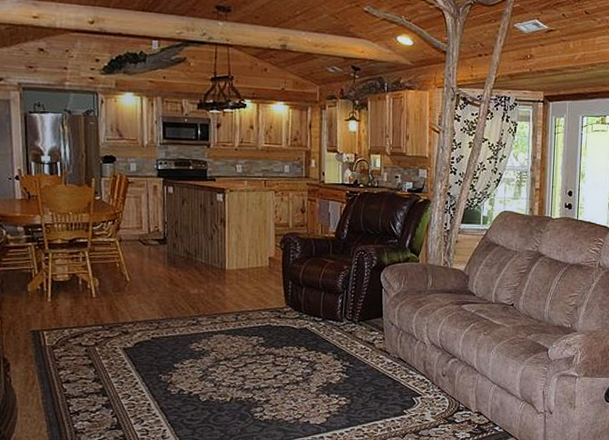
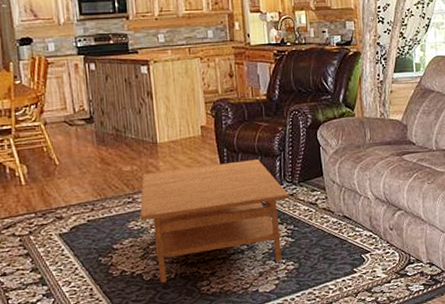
coffee table: none [202,295,348,405] -> present [139,159,290,283]

